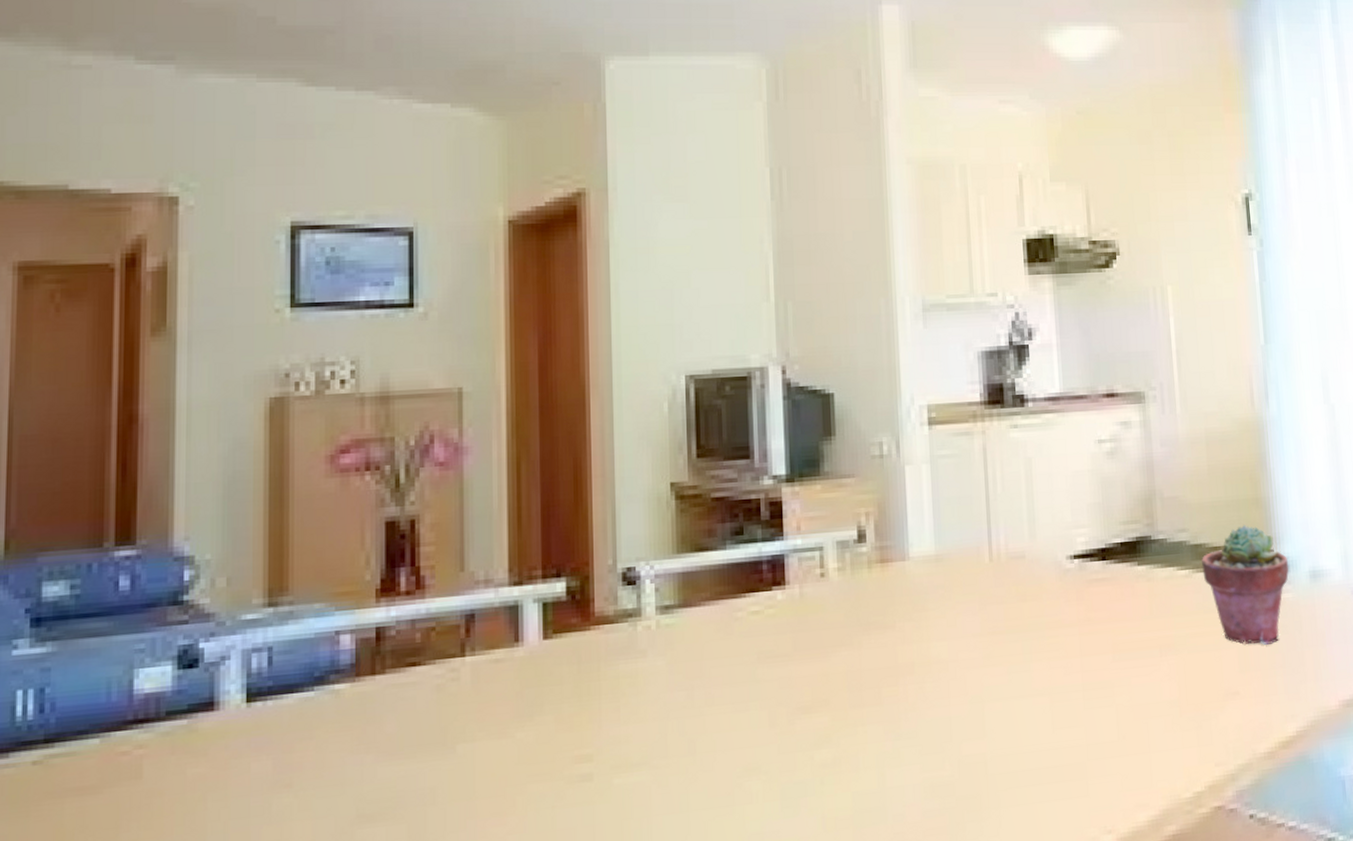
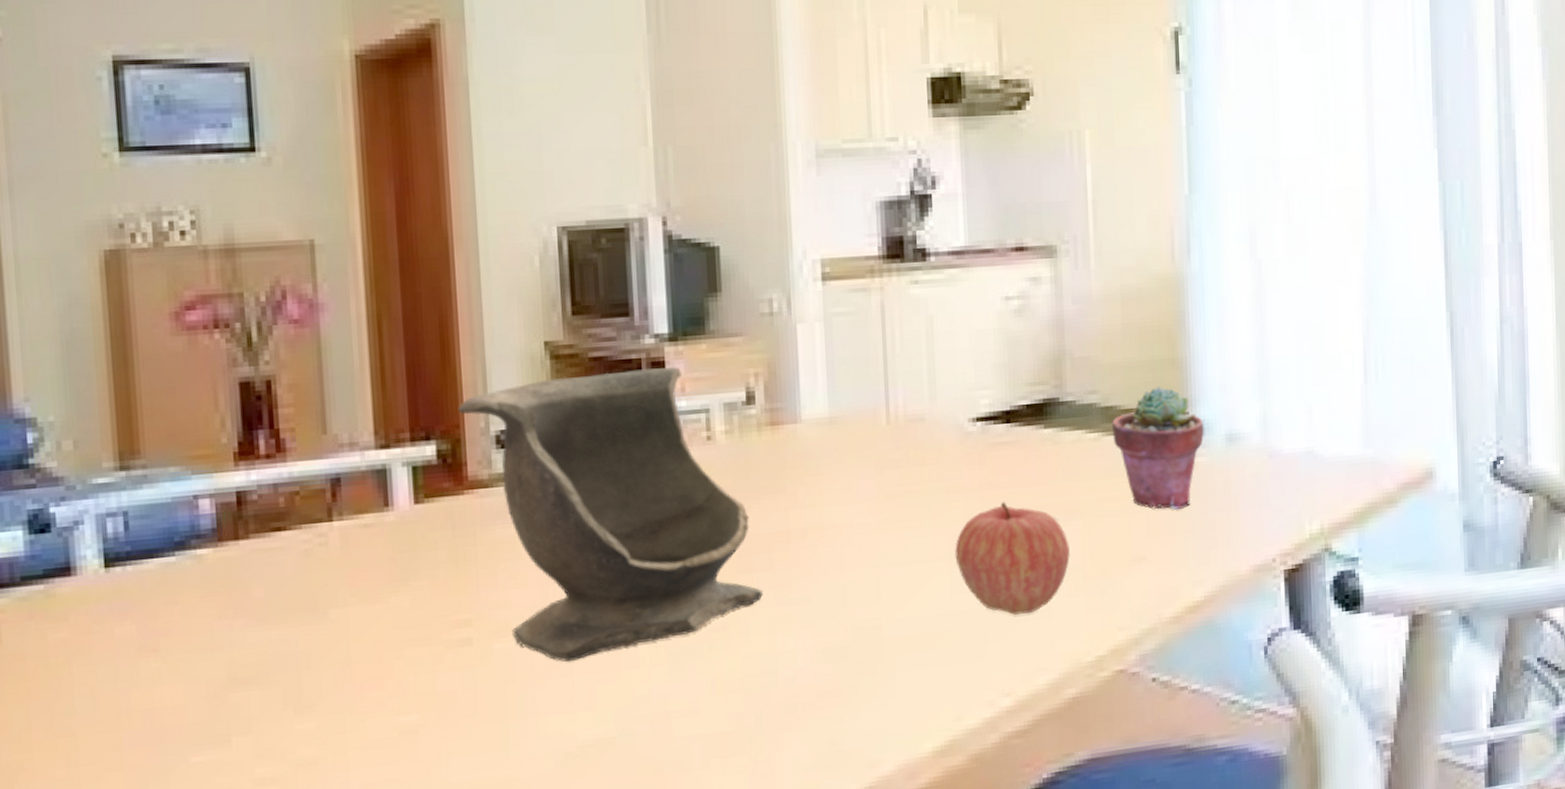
decorative bowl: none [588,507,872,798] -> present [458,367,763,663]
apple: none [1056,637,1166,750] -> present [955,502,1070,615]

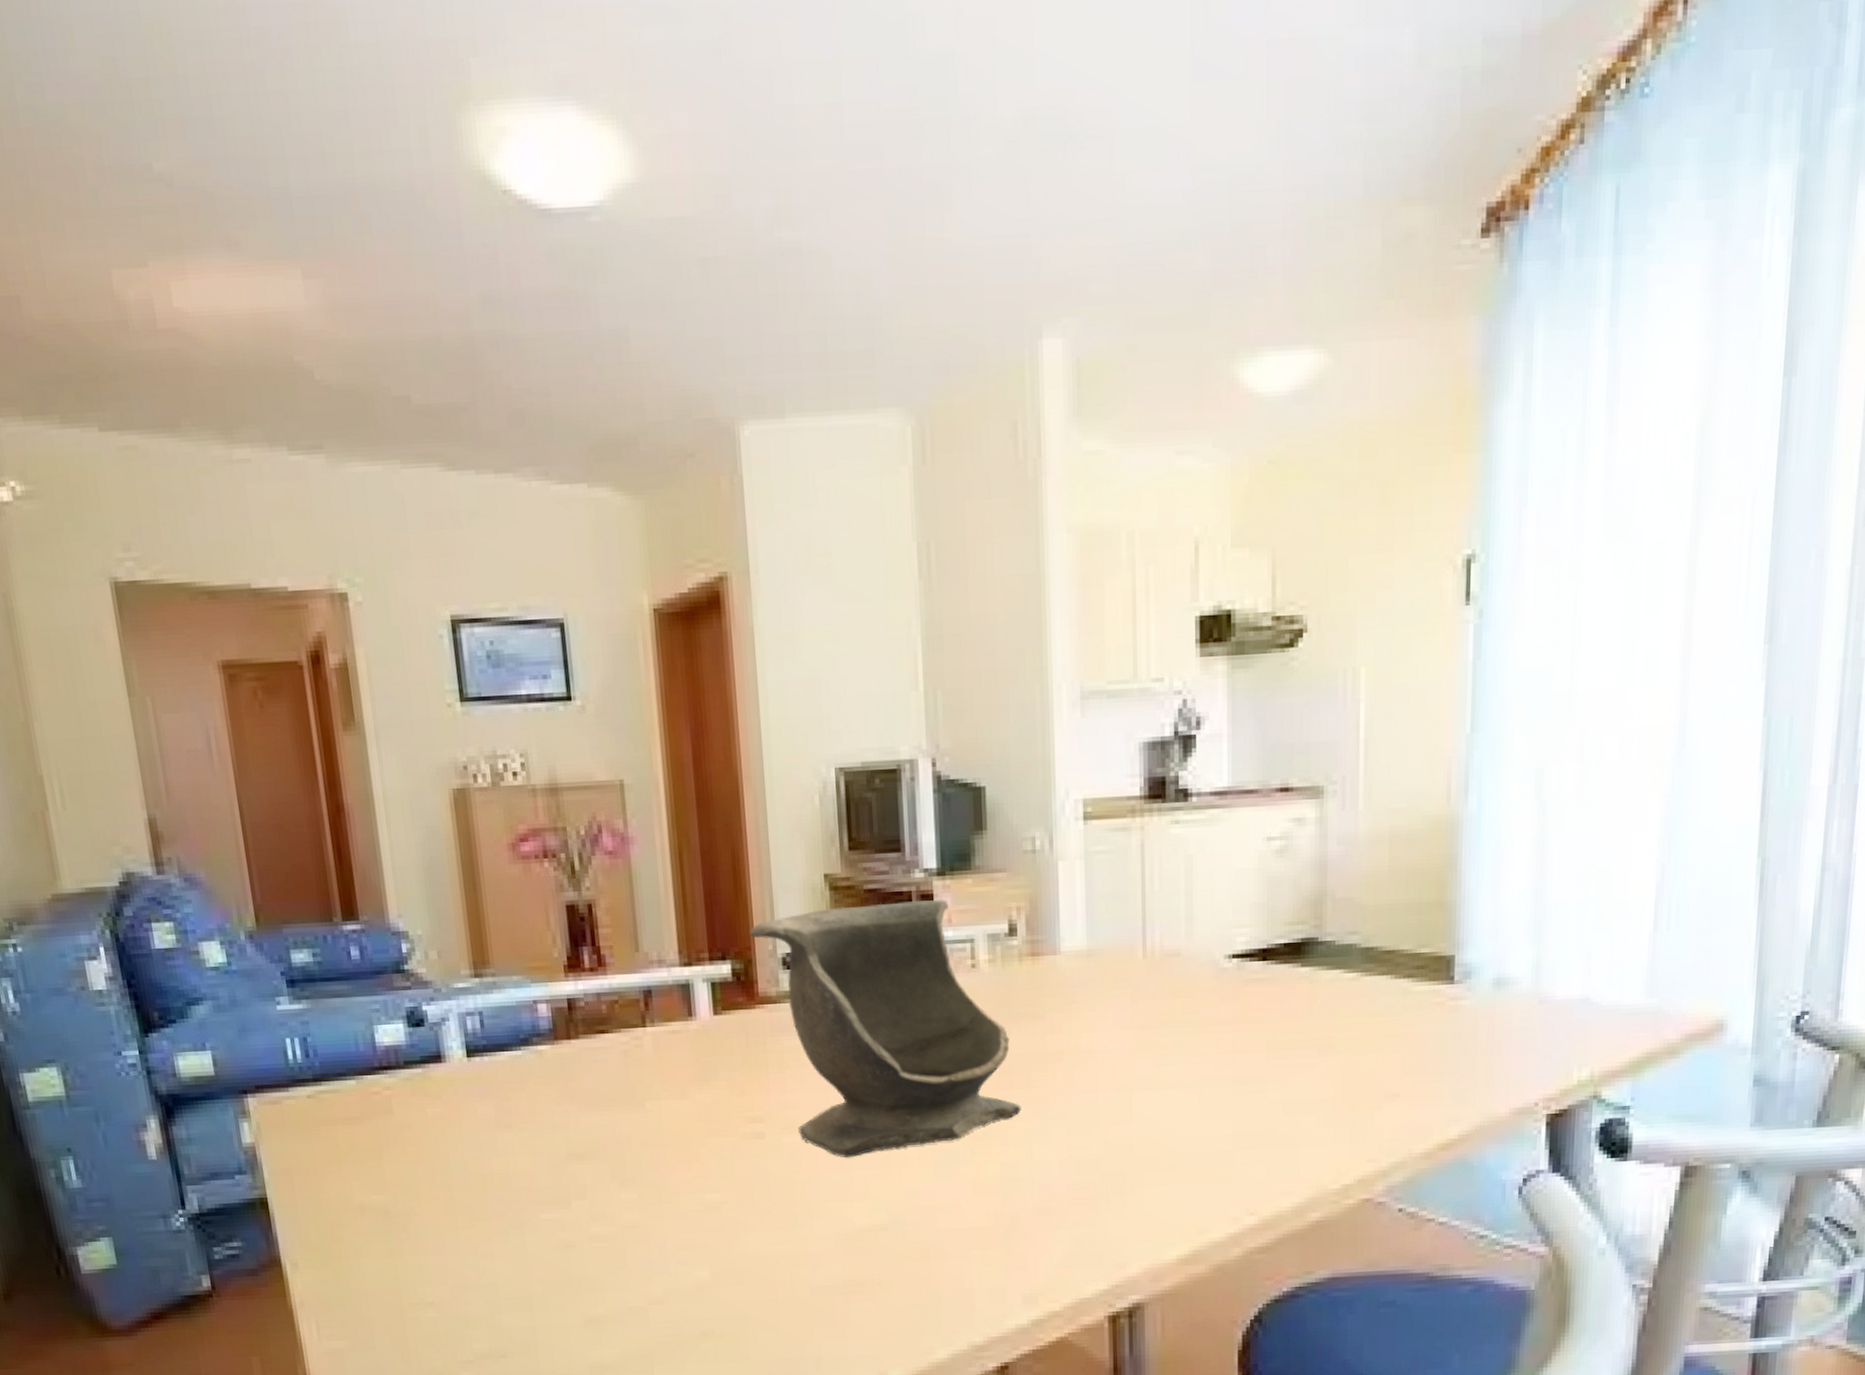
apple: present [955,502,1070,615] -> none [1206,1036,1321,1141]
potted succulent: present [1112,386,1205,510] -> none [1372,929,1471,1050]

